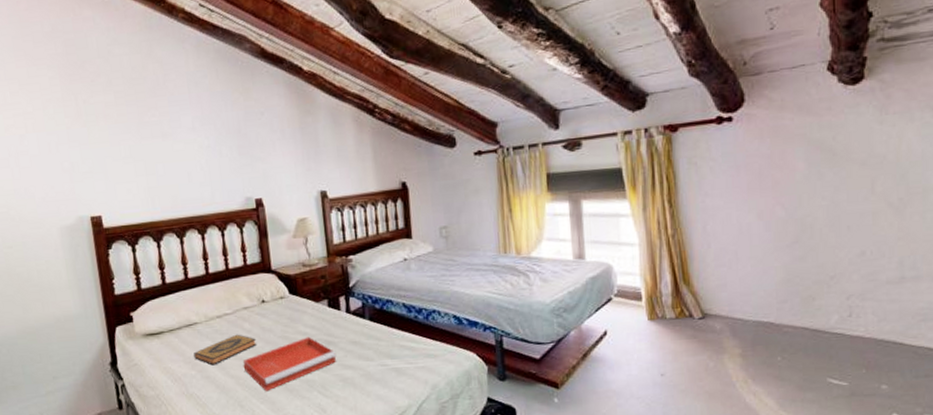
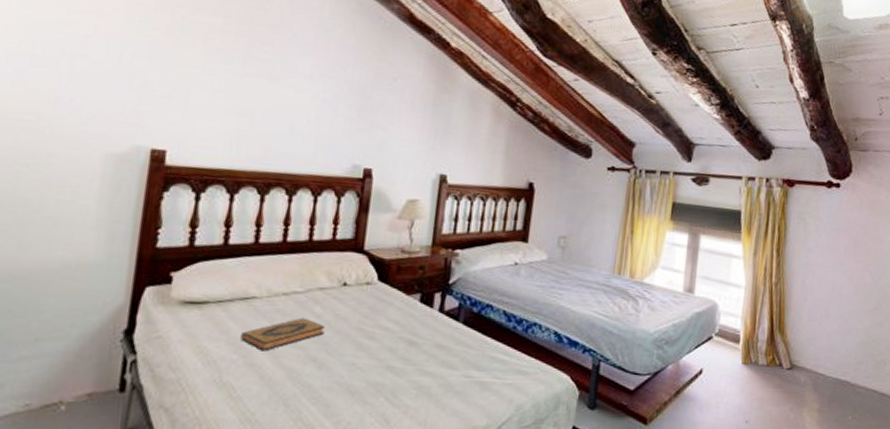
tray: present [242,336,337,392] -> none [300,332,417,391]

